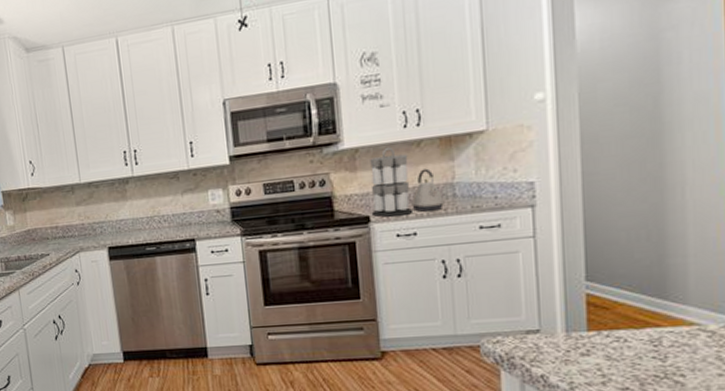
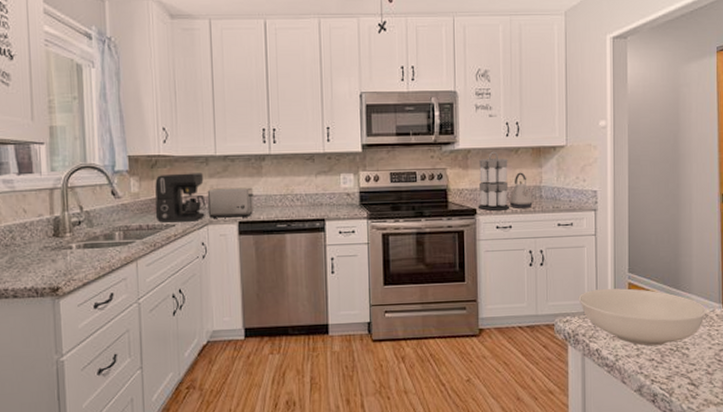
coffee maker: none [27,201,76,253] -> present [155,173,206,223]
toaster: none [75,212,122,246] -> present [207,187,254,218]
bowl: none [512,300,715,372] -> present [578,288,707,346]

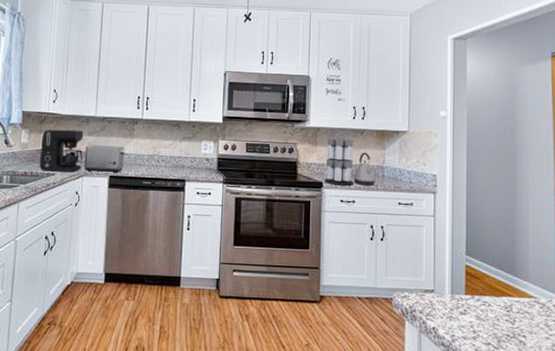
bowl: present [578,288,707,346] -> none [416,268,544,331]

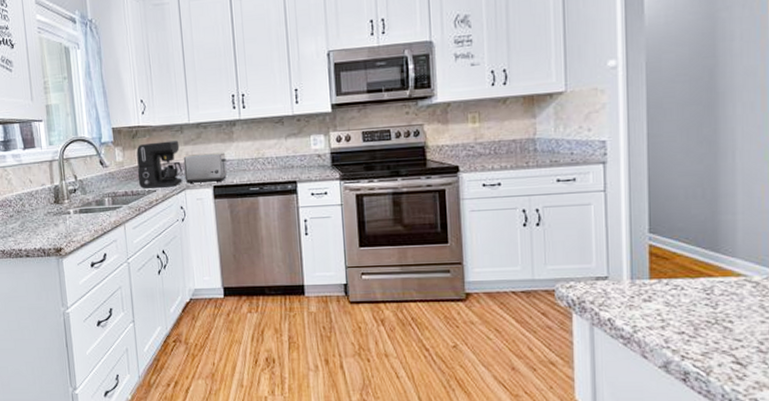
spice rack: present [325,131,354,187] -> none [461,103,497,169]
kettle: present [353,152,376,186] -> none [497,124,526,165]

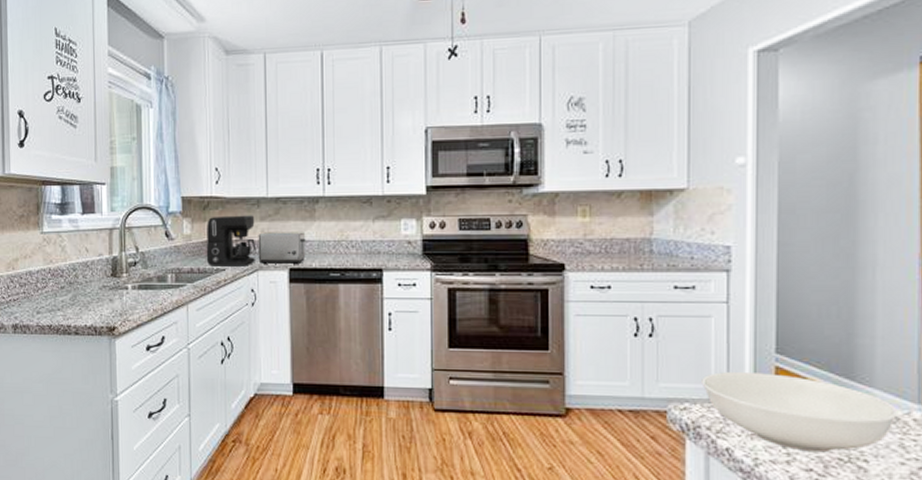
bowl: none [584,250,758,318] -> present [701,371,899,453]

